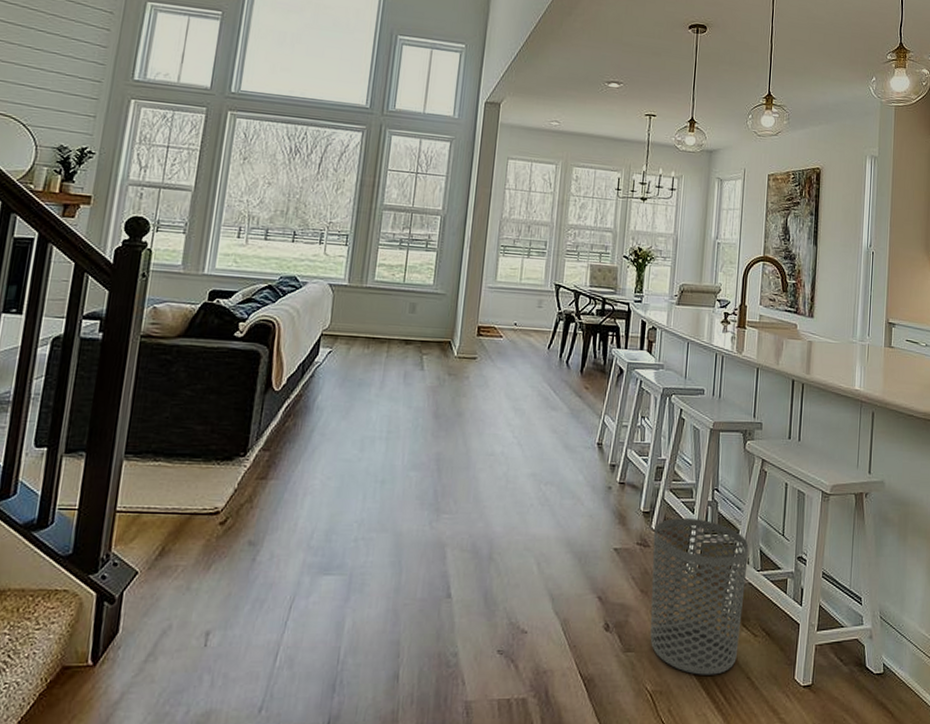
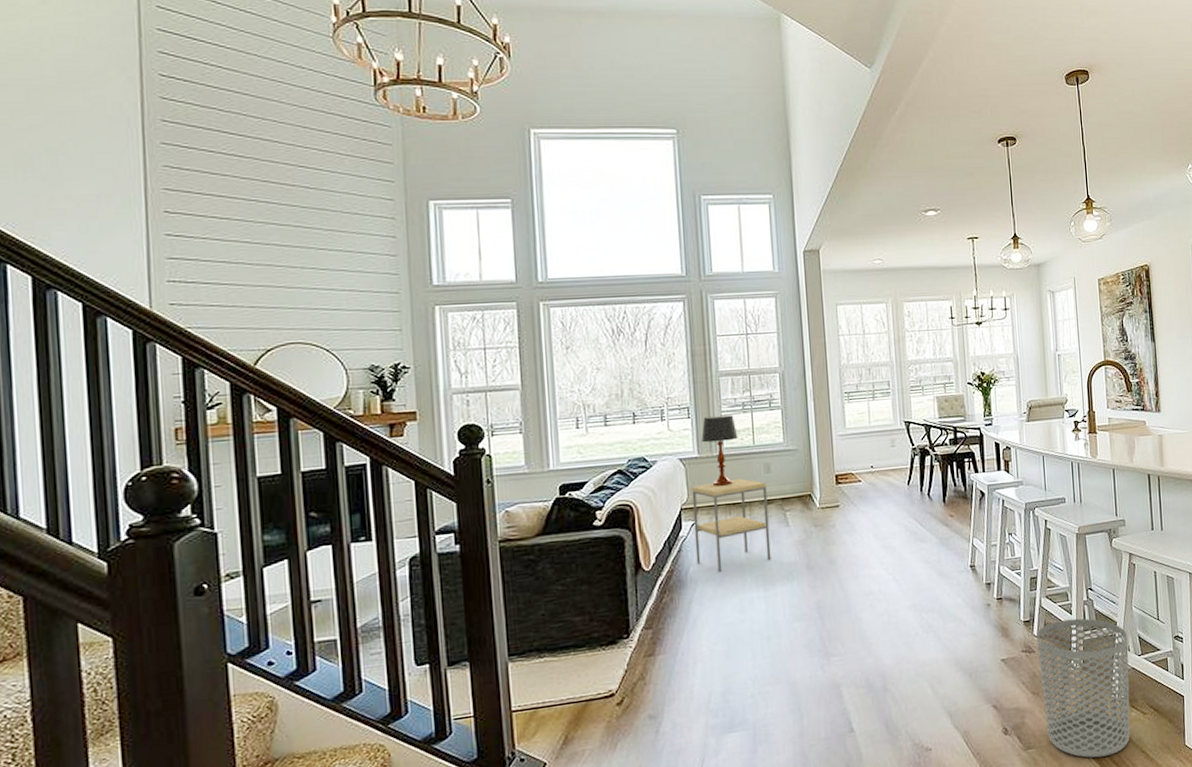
side table: none [326,313,409,405] -> present [690,478,771,572]
table lamp: none [354,247,391,319] -> present [701,415,738,487]

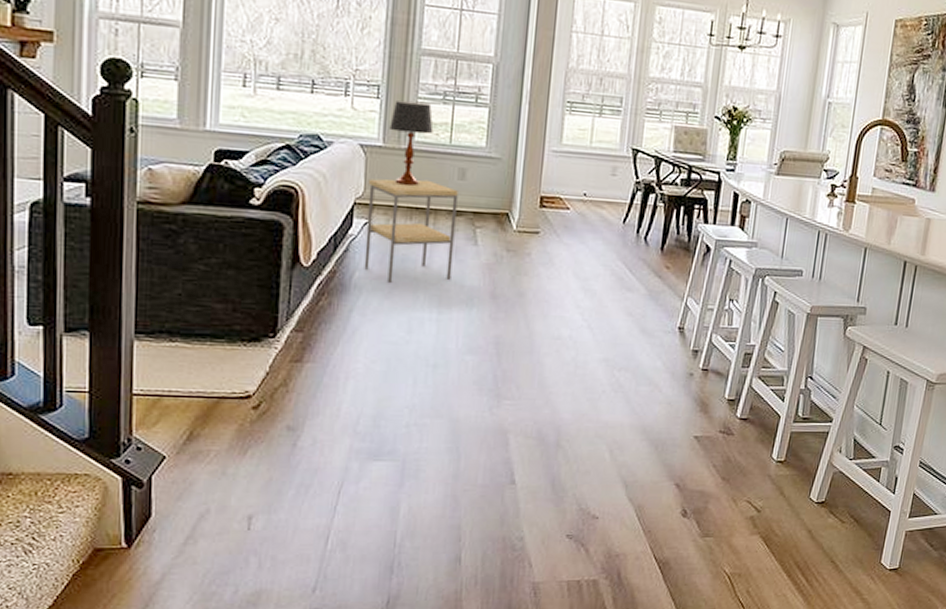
waste bin: present [1037,618,1130,758] -> none [730,406,842,559]

